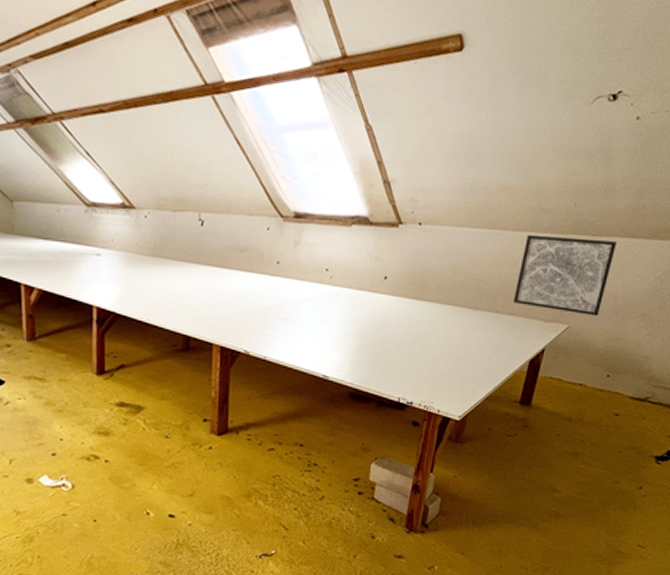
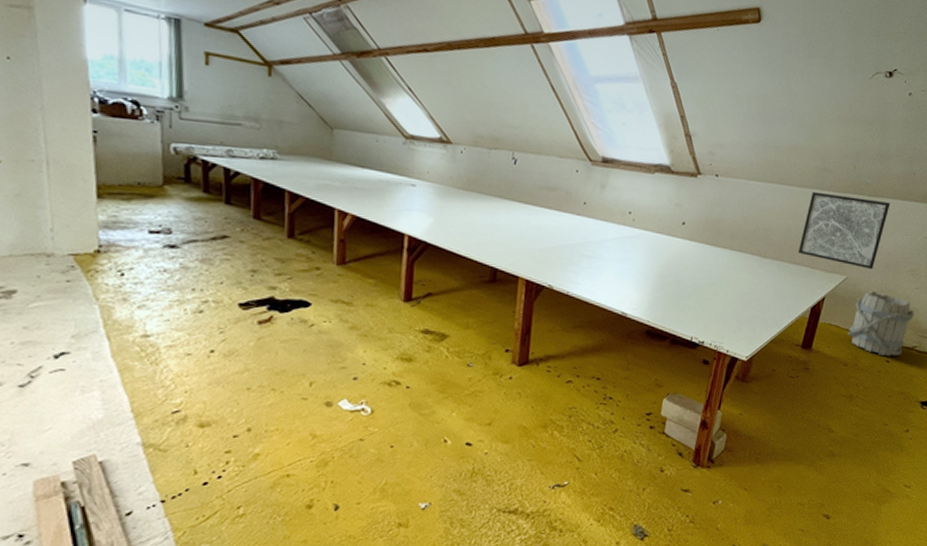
bucket: none [570,340,647,409] -> present [847,291,915,356]

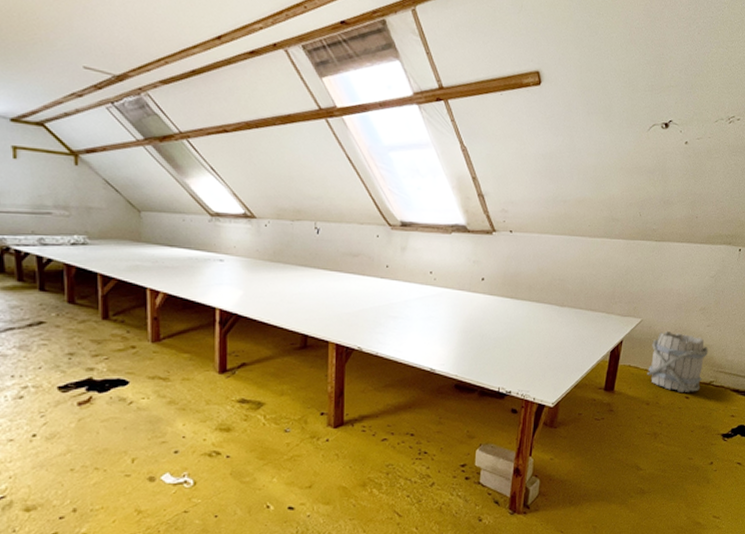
wall art: present [797,191,891,270] -> none [593,240,677,311]

